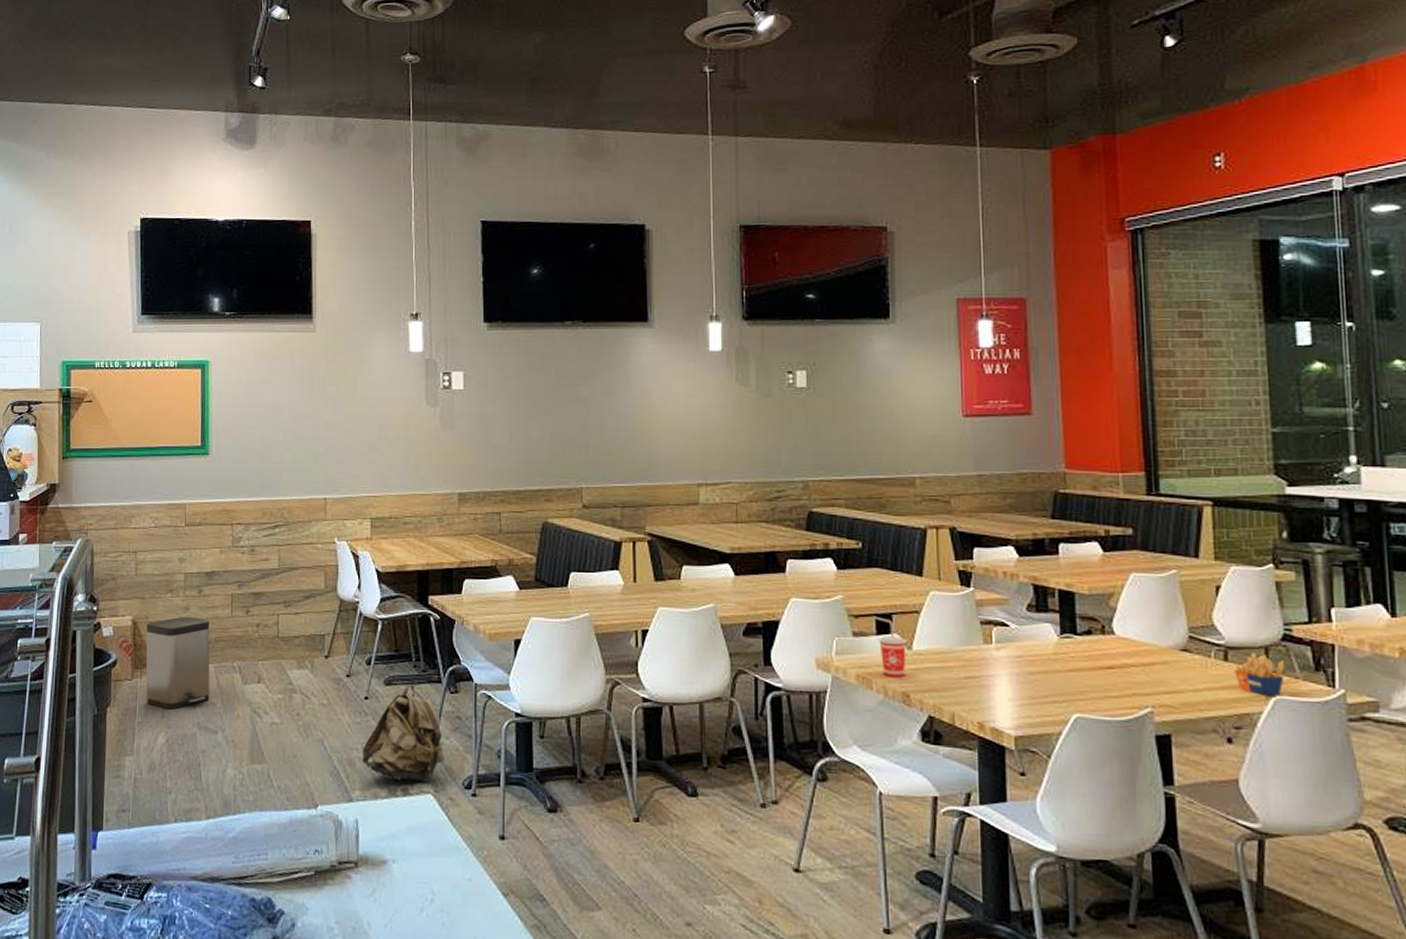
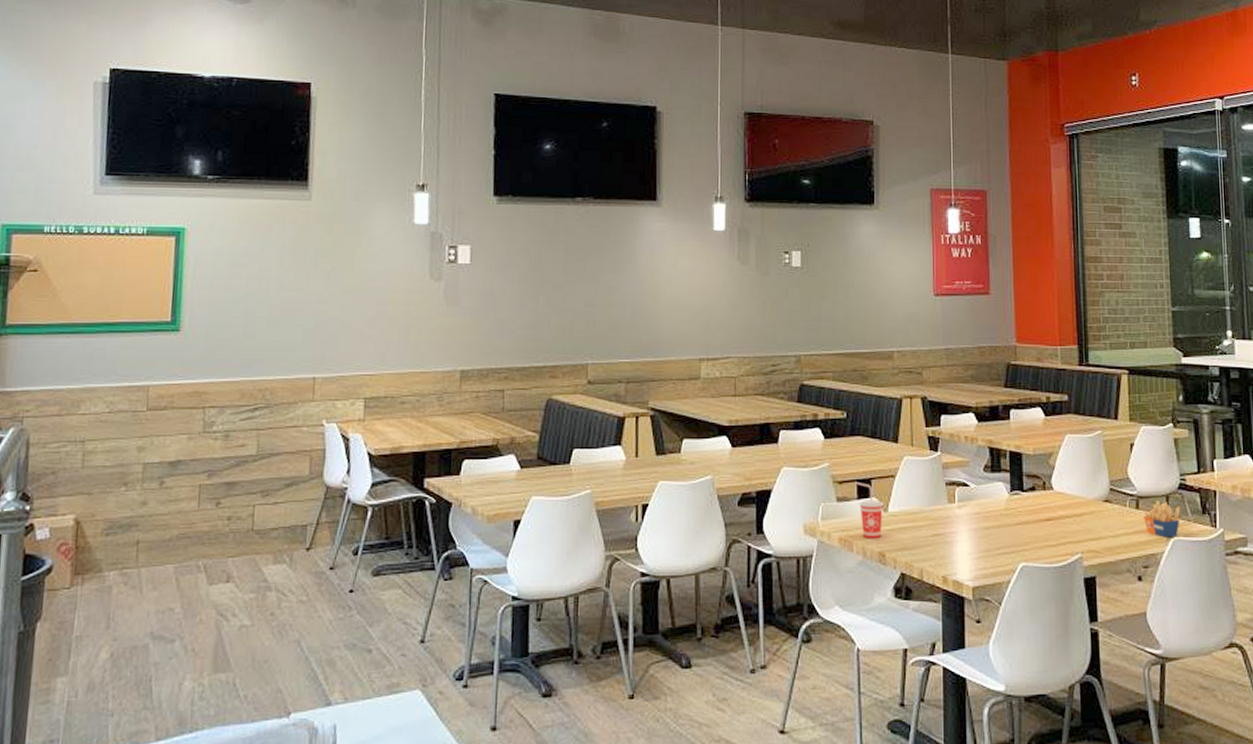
pedal bin: present [145,616,210,710] -> none [87,512,172,619]
backpack: present [361,684,445,783] -> none [343,573,436,680]

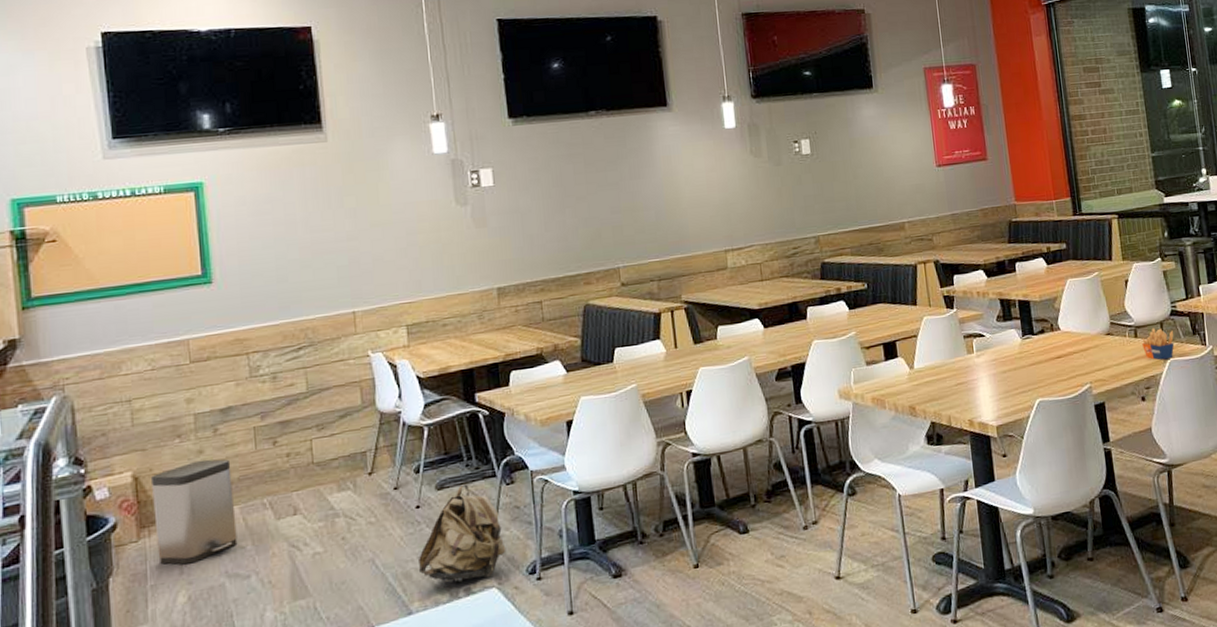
pedal bin: none [87,512,172,619] -> present [150,459,238,565]
backpack: none [343,573,436,680] -> present [418,484,506,585]
beverage cup: present [855,481,883,540] -> none [881,345,911,396]

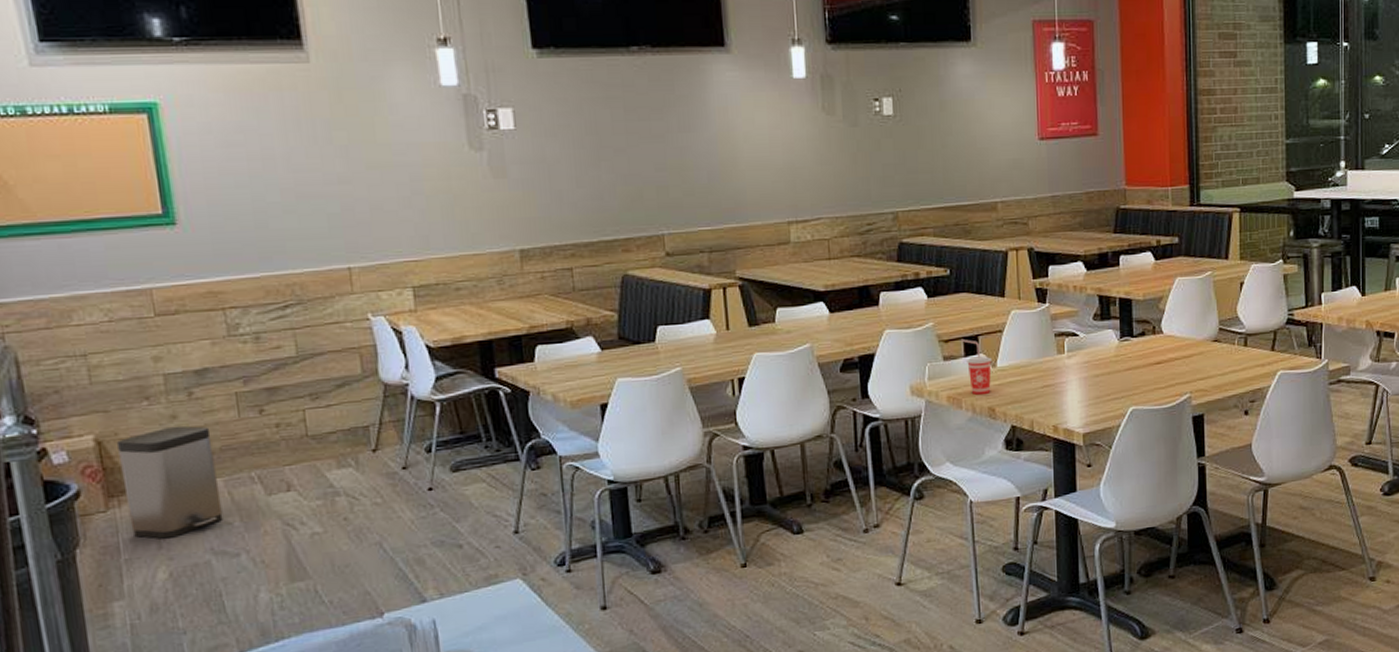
backpack: present [418,484,506,585] -> none [432,467,532,573]
beverage cup: none [881,345,911,396] -> present [961,338,992,396]
french fries: present [1142,328,1174,361] -> none [1252,336,1287,372]

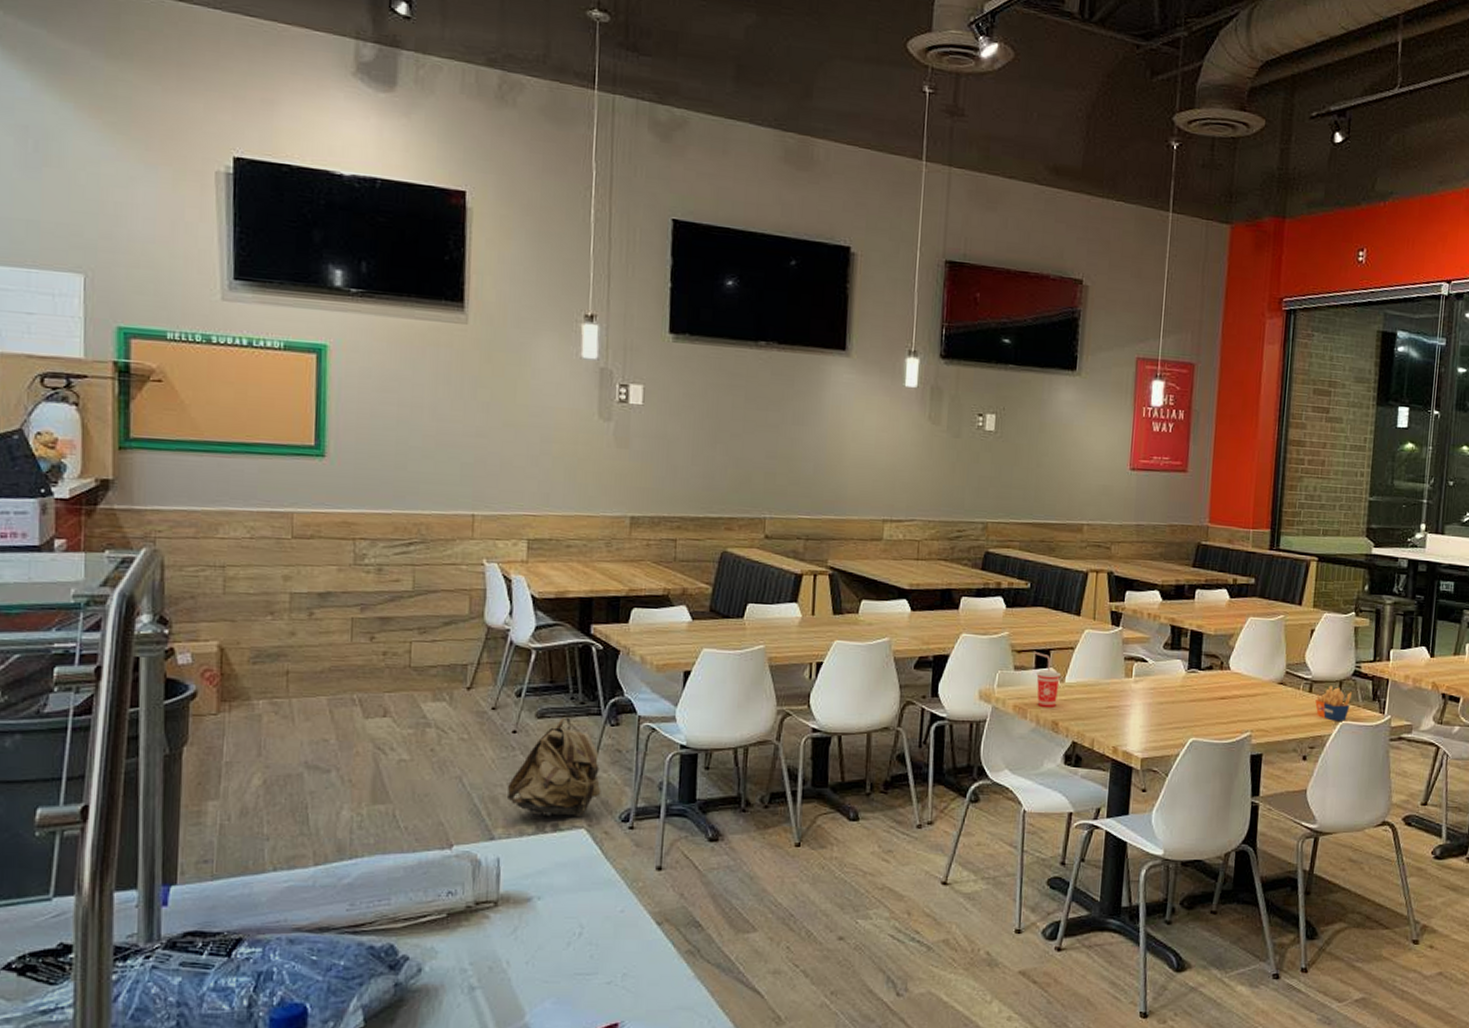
pedal bin: present [116,425,223,539] -> none [236,642,323,747]
backpack: none [432,467,532,573] -> present [506,717,601,818]
french fries: none [1252,336,1287,372] -> present [1315,685,1352,721]

